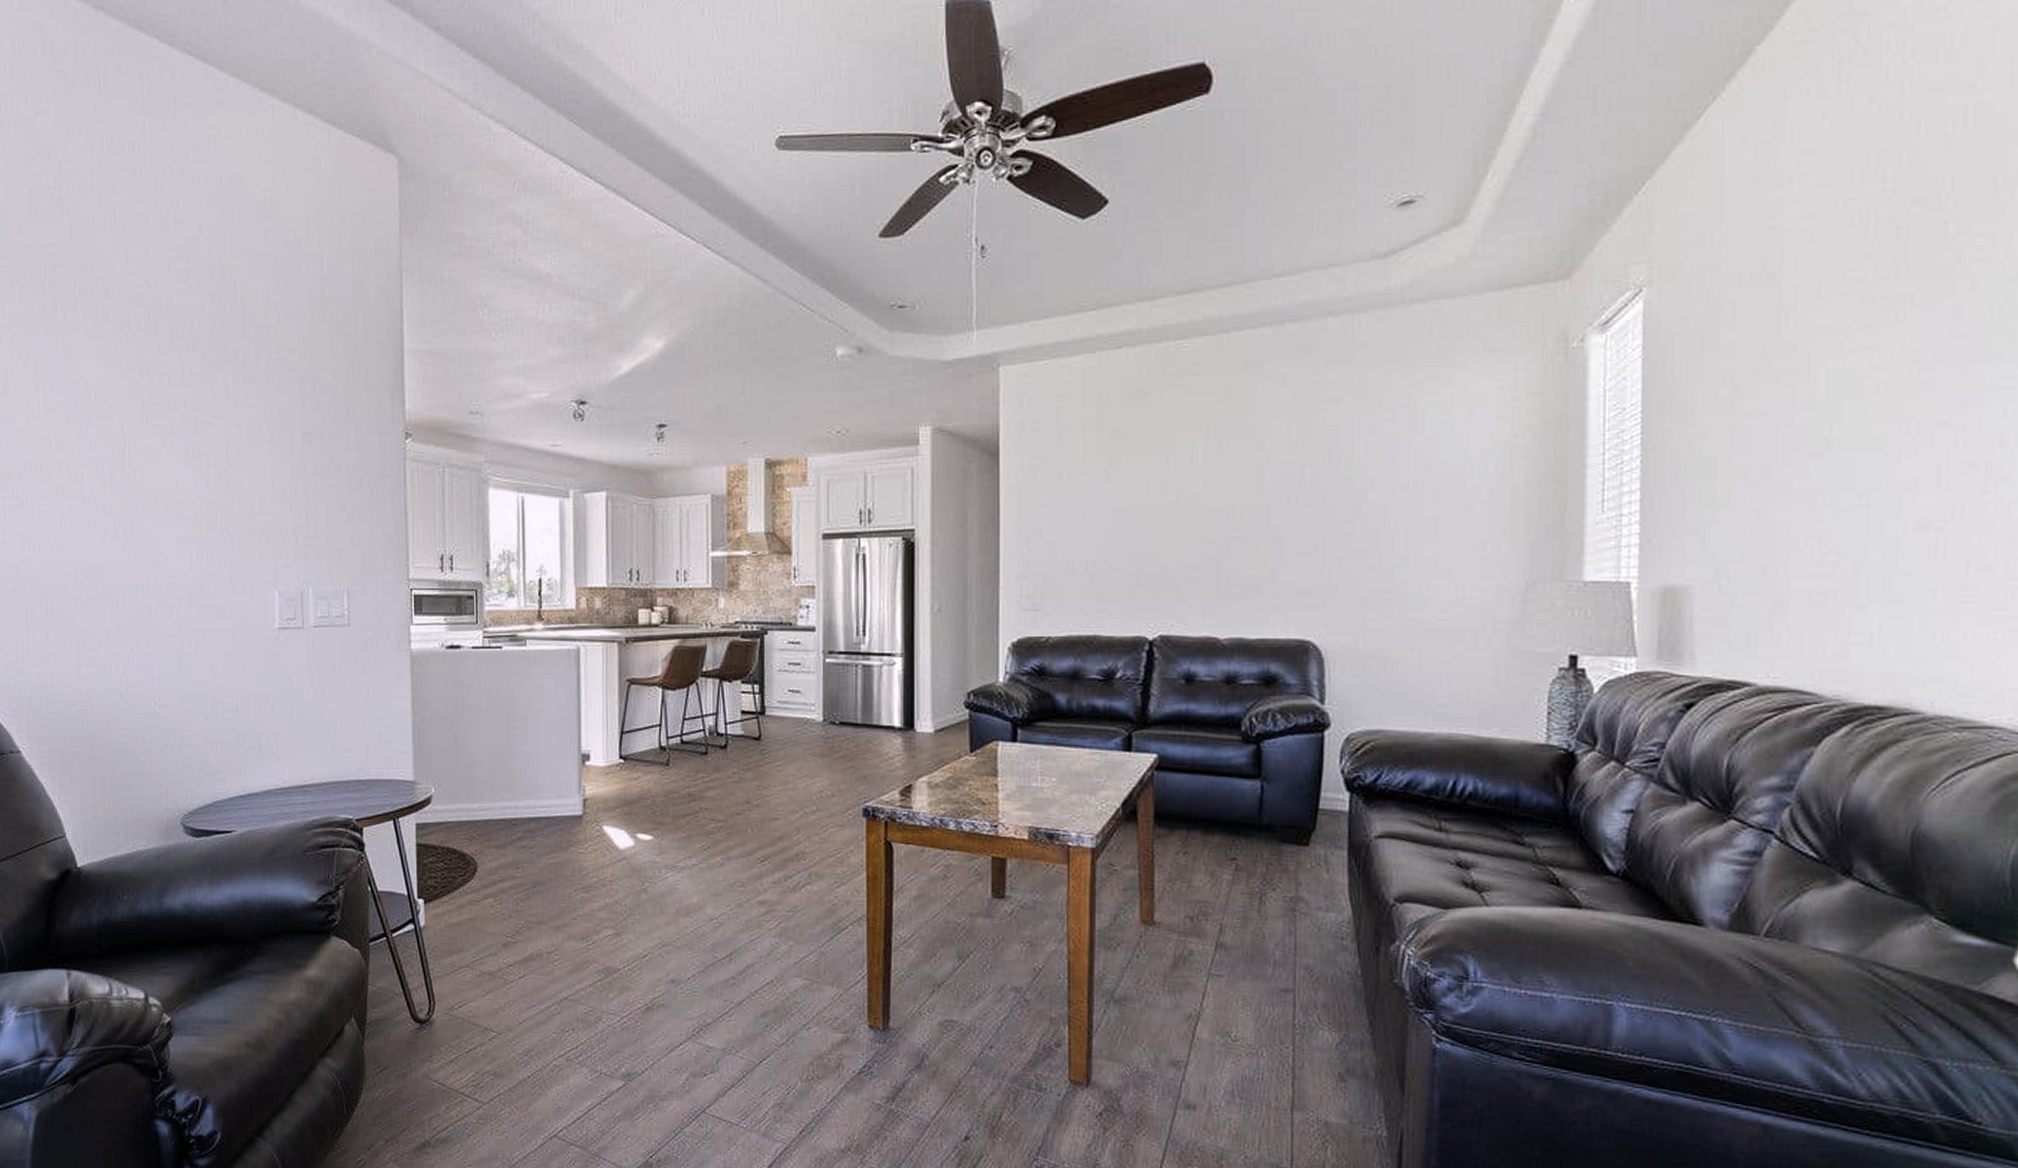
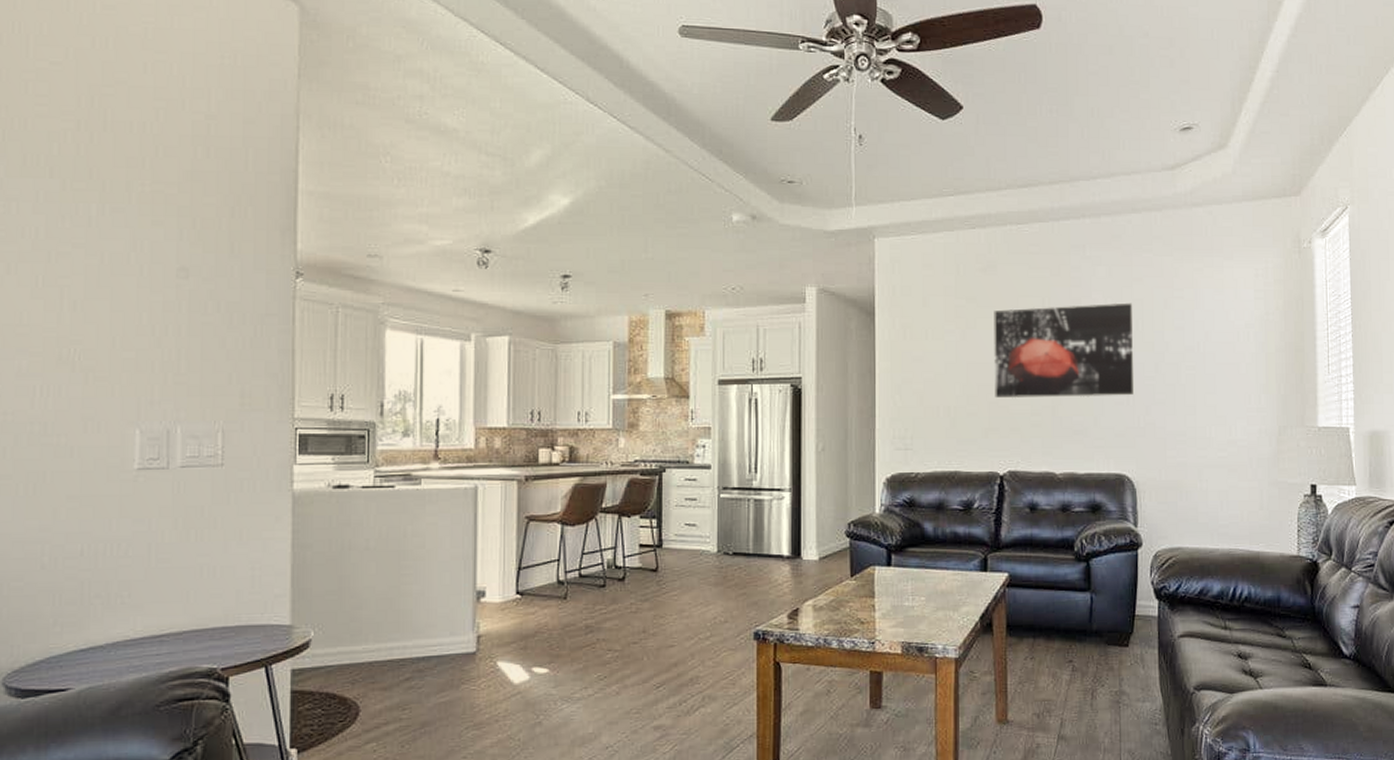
wall art: none [1144,429,1324,551] -> present [994,302,1133,399]

